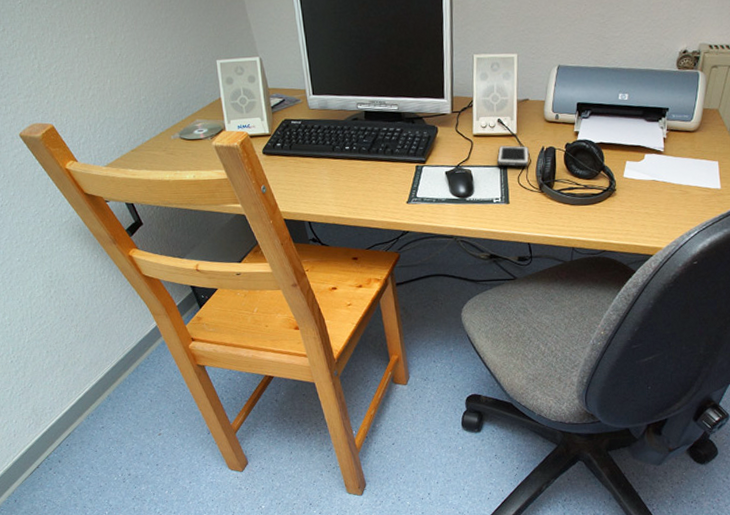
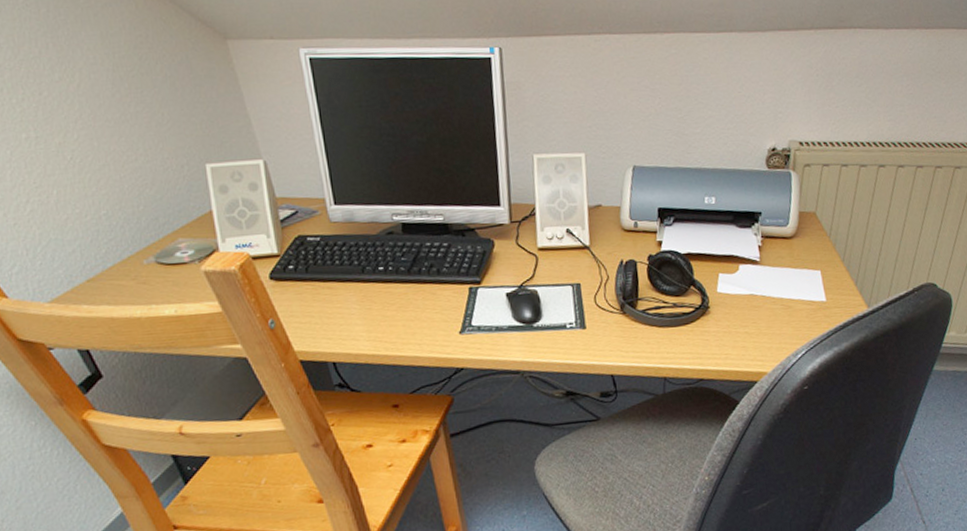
cell phone: present [497,145,529,167] -> none [568,259,607,284]

